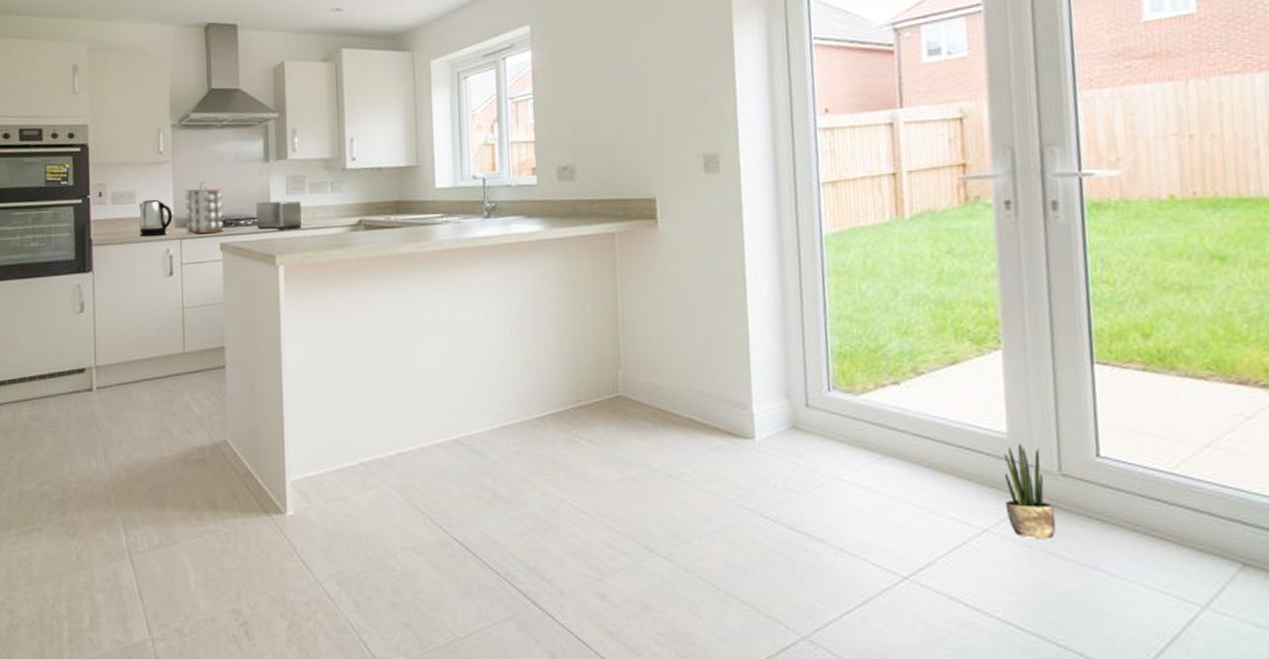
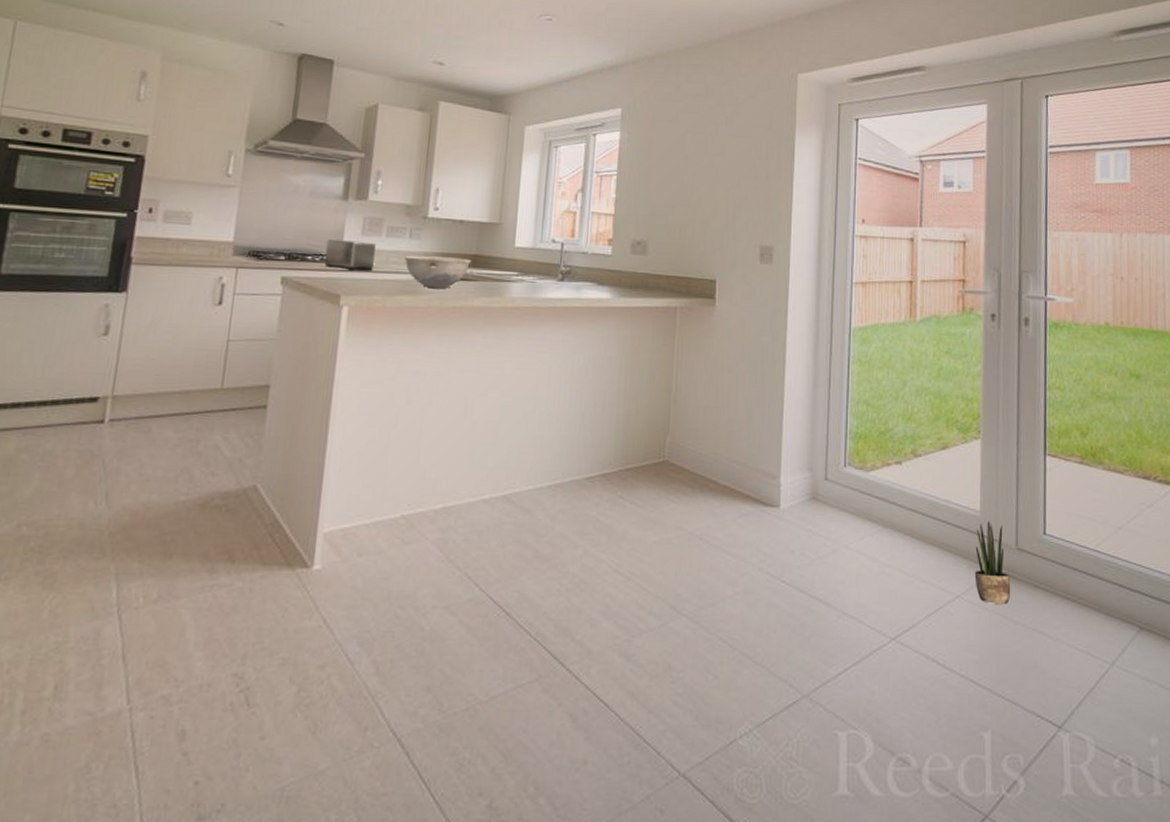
kettle: present [138,199,173,237] -> none [190,222,233,262]
spice rack: present [185,181,223,235] -> none [245,211,293,266]
bowl: none [330,205,395,240] -> present [404,255,472,289]

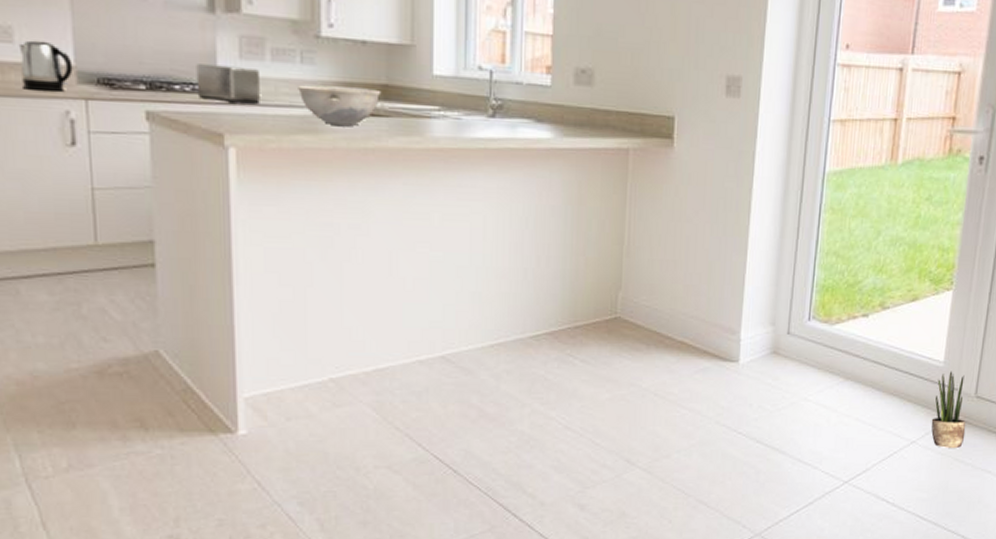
kettle: none [190,222,233,262] -> present [18,40,73,92]

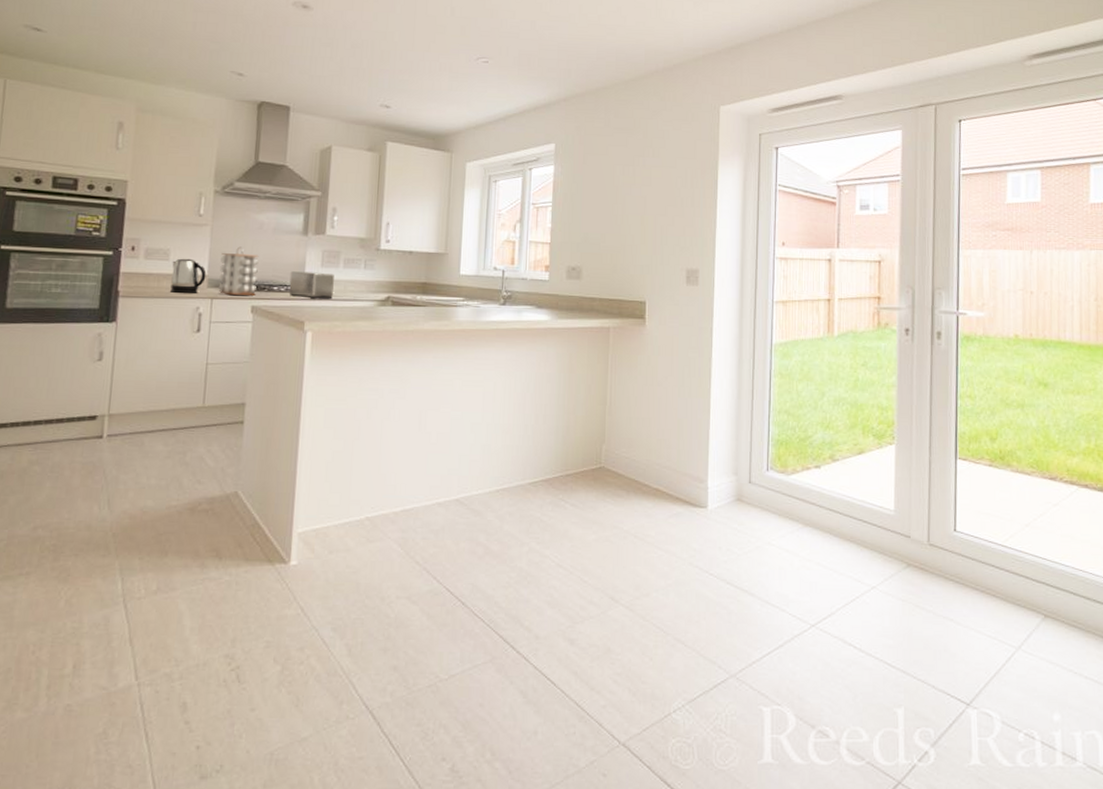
spice rack: none [91,26,150,98] -> present [218,246,259,296]
bowl: present [298,85,382,127] -> none [361,284,421,315]
potted plant: present [931,371,966,448] -> none [888,519,923,594]

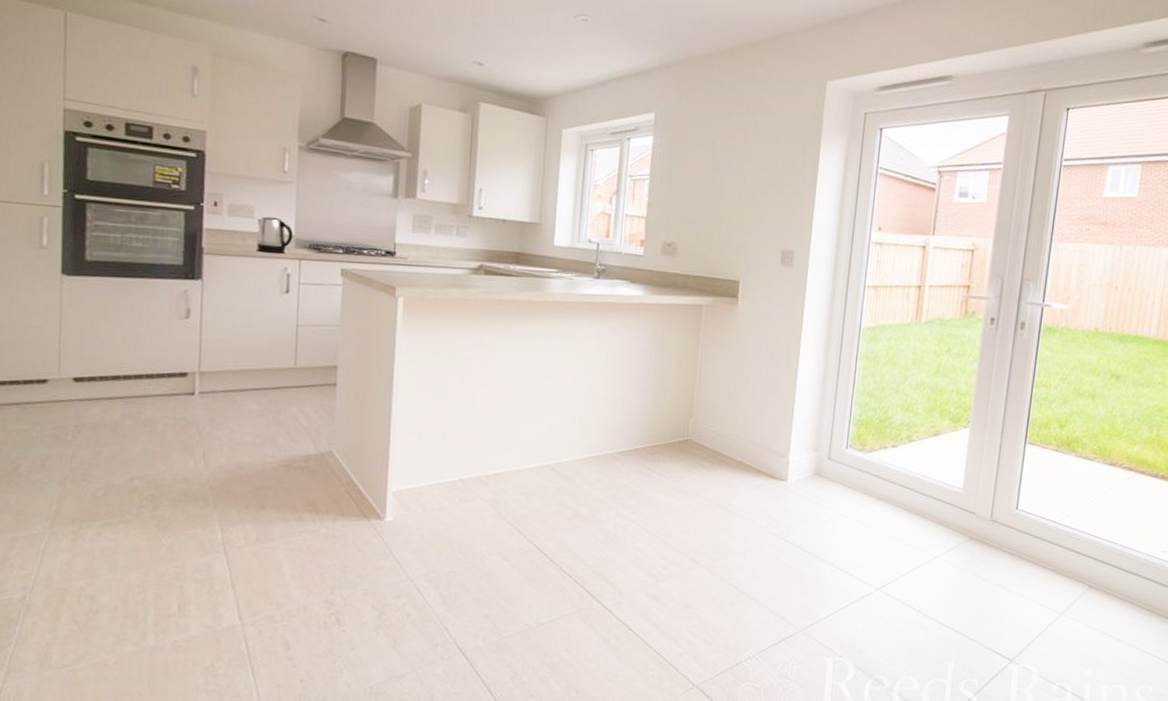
spice rack: present [218,246,259,296] -> none [306,207,348,259]
toaster: present [289,271,334,299] -> none [379,235,426,266]

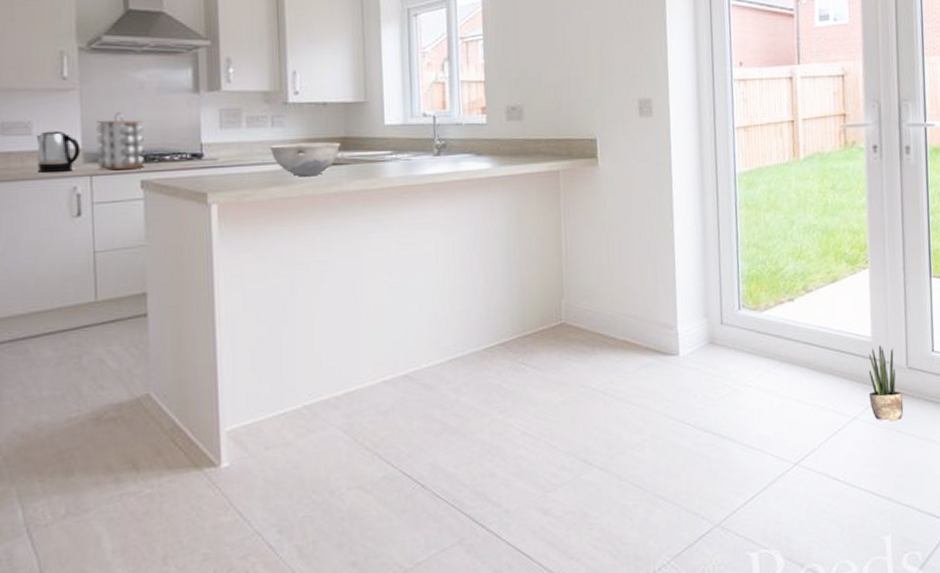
spice rack: none [306,207,348,259] -> present [96,112,144,171]
bowl: none [453,251,515,284] -> present [270,141,341,177]
potted plant: none [952,497,983,565] -> present [868,345,904,421]

